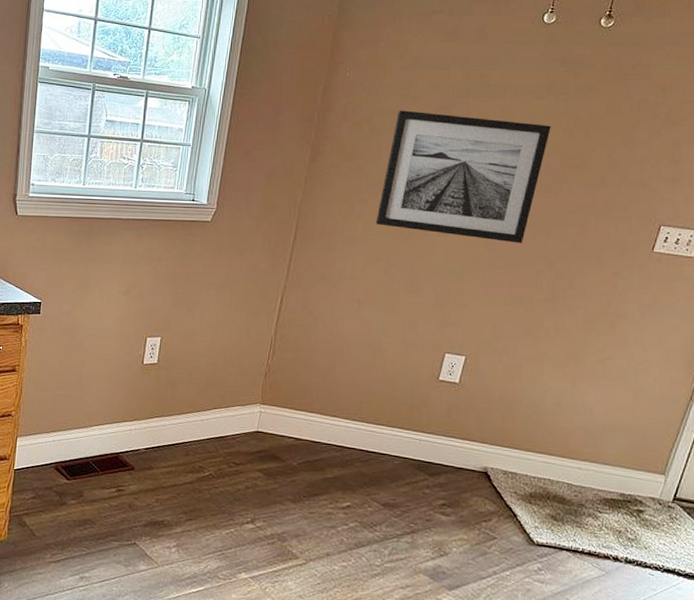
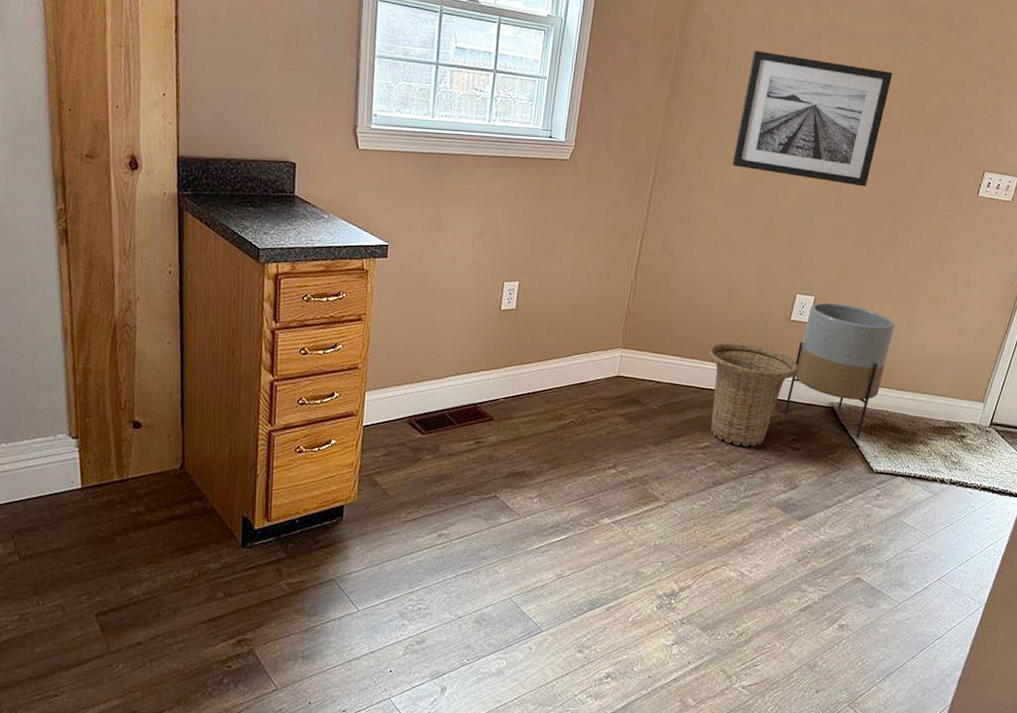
basket: none [350,401,448,510] -> present [708,343,799,447]
planter: none [431,362,557,508] -> present [783,302,895,439]

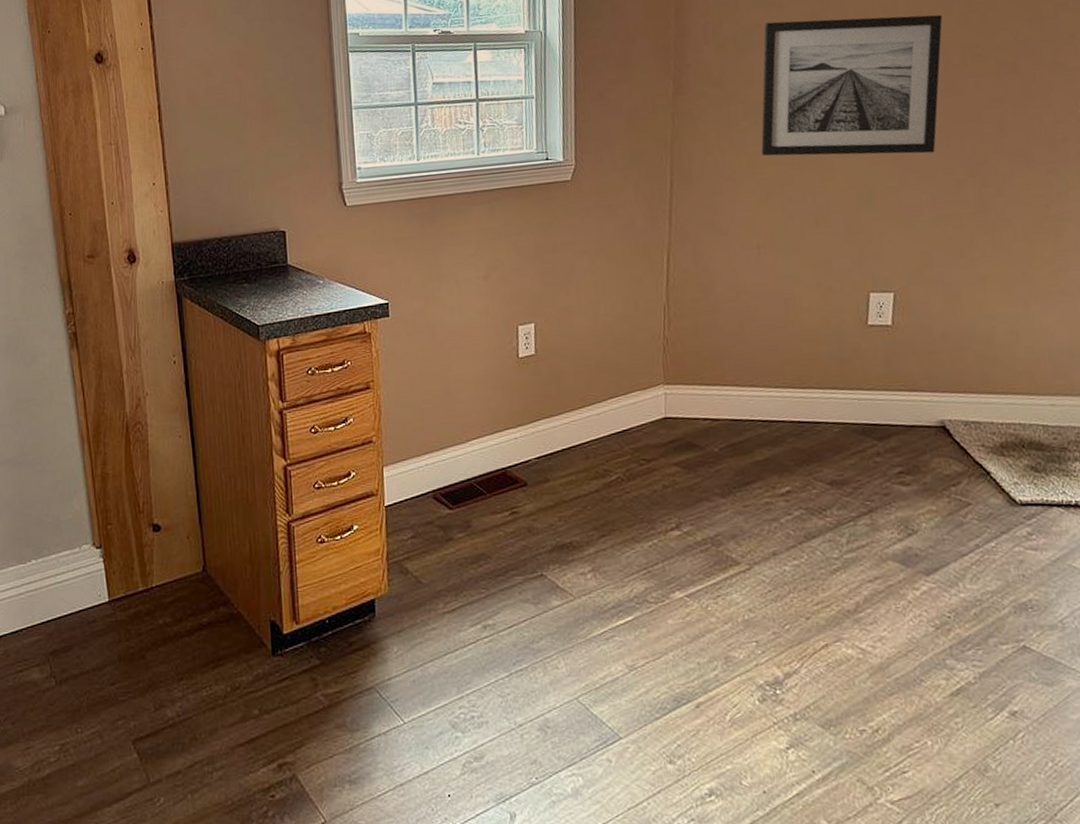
basket: present [708,343,799,447] -> none [770,360,890,488]
planter: present [783,302,895,439] -> none [880,297,1009,464]

